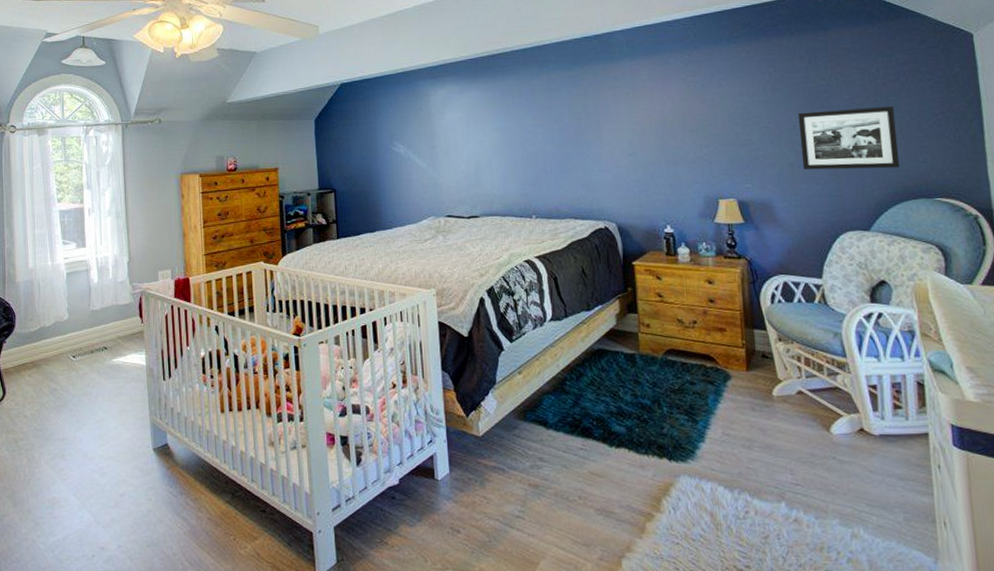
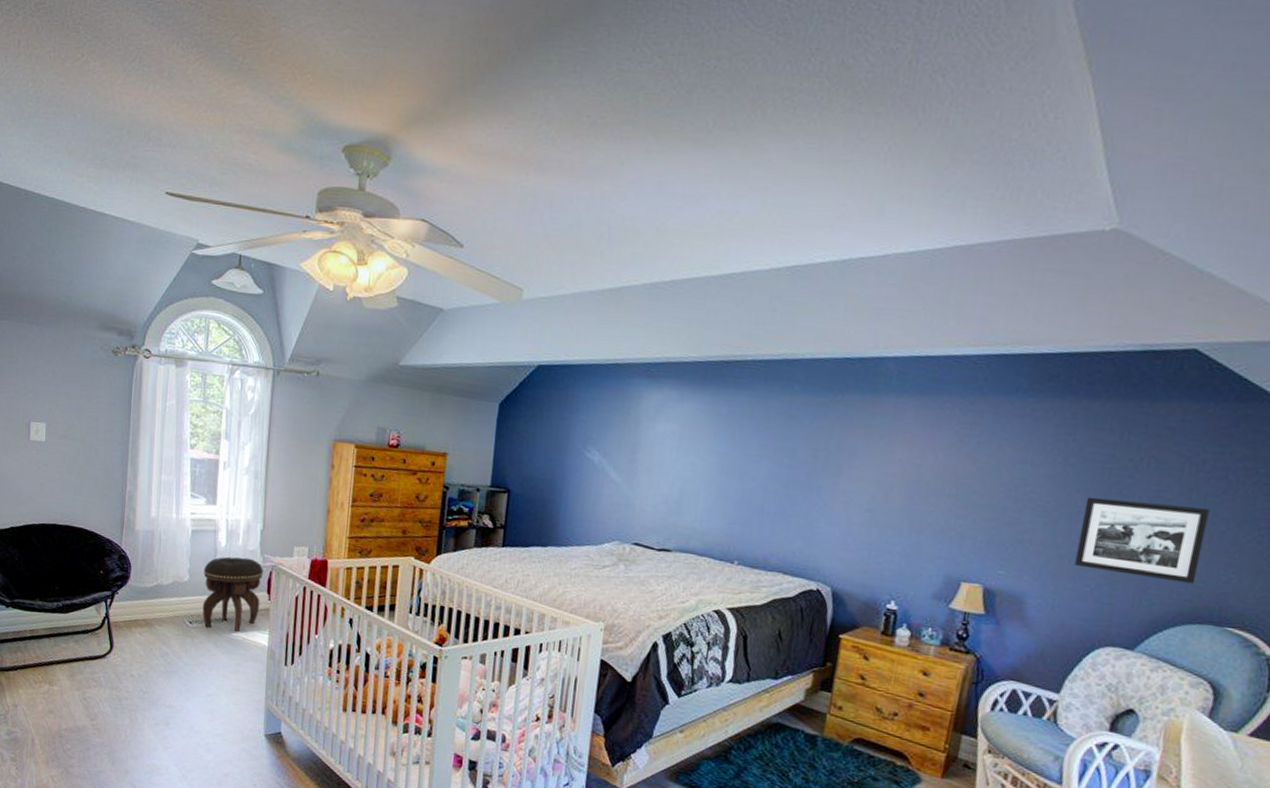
footstool: none [81,288,135,359] -> present [202,556,264,632]

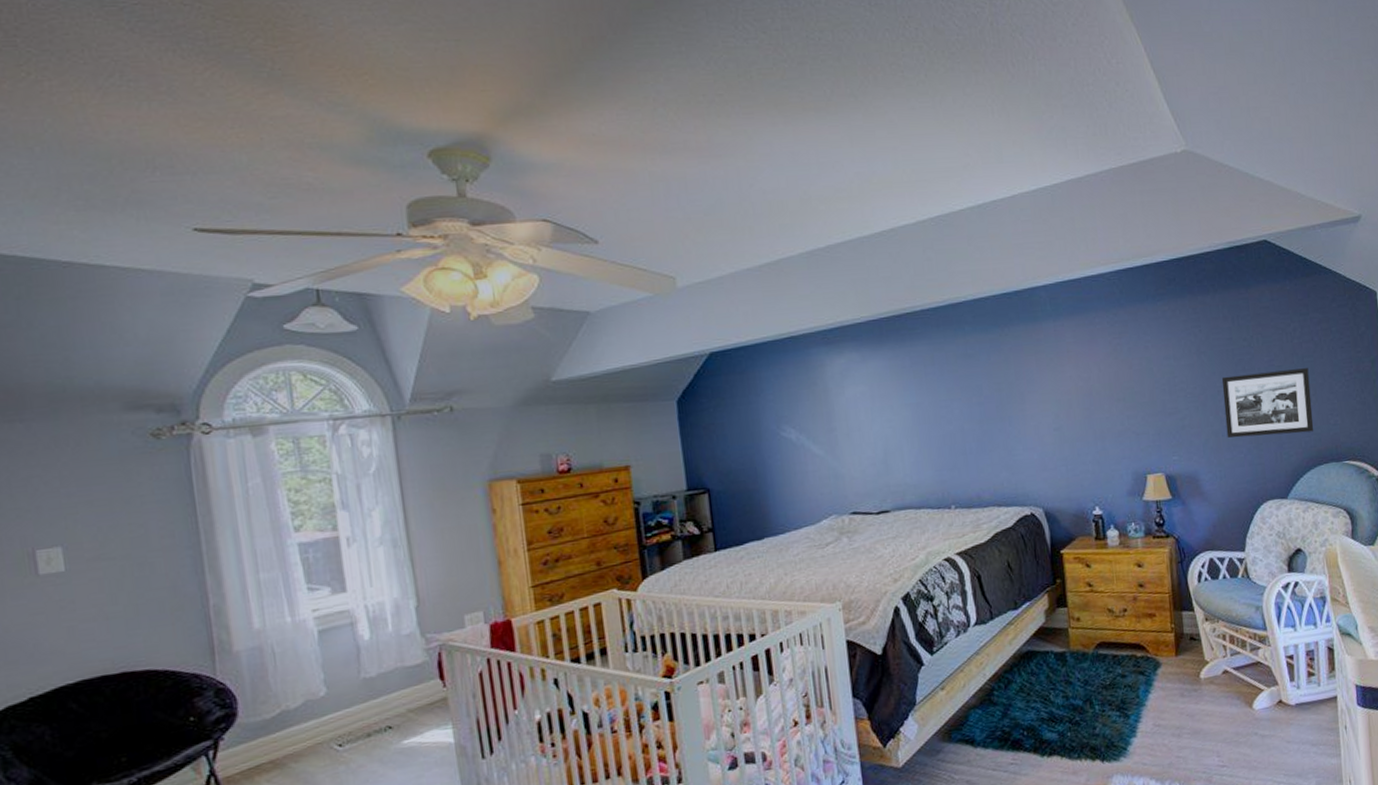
footstool: present [202,556,264,632] -> none [345,644,434,746]

